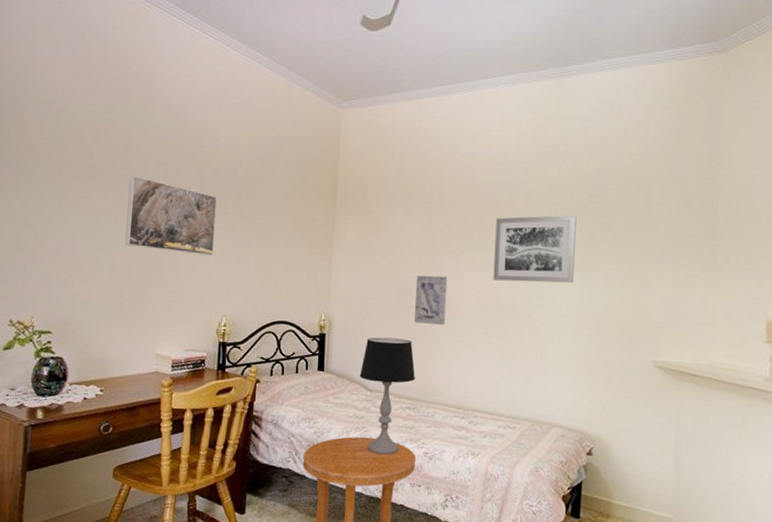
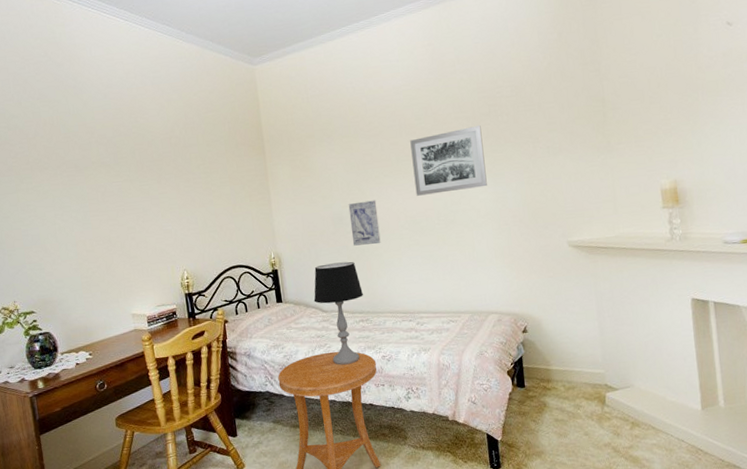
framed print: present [125,175,217,256] -> none [75,159,165,224]

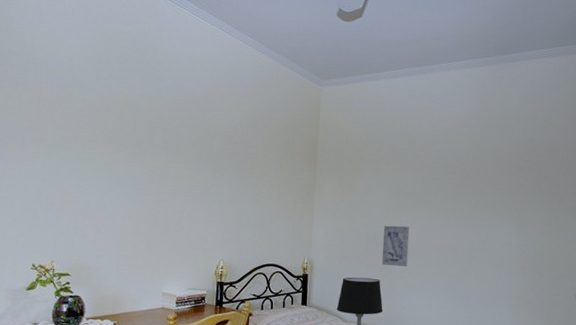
wall art: present [410,125,487,196] -> none [447,176,514,232]

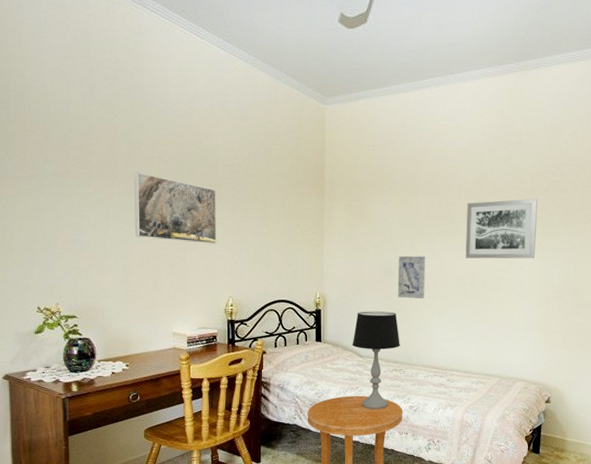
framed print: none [134,140,215,209] -> present [134,172,217,244]
wall art: none [447,176,514,232] -> present [465,199,538,259]

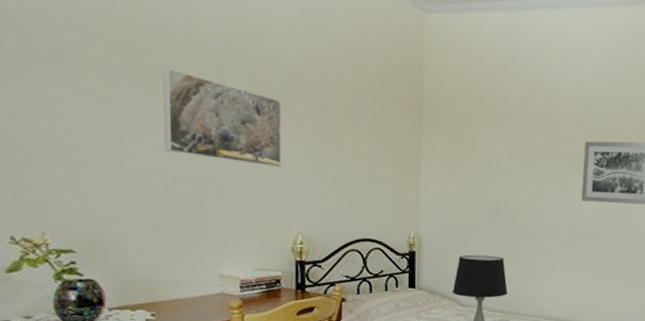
wall art: present [397,255,426,299] -> none [505,194,539,244]

